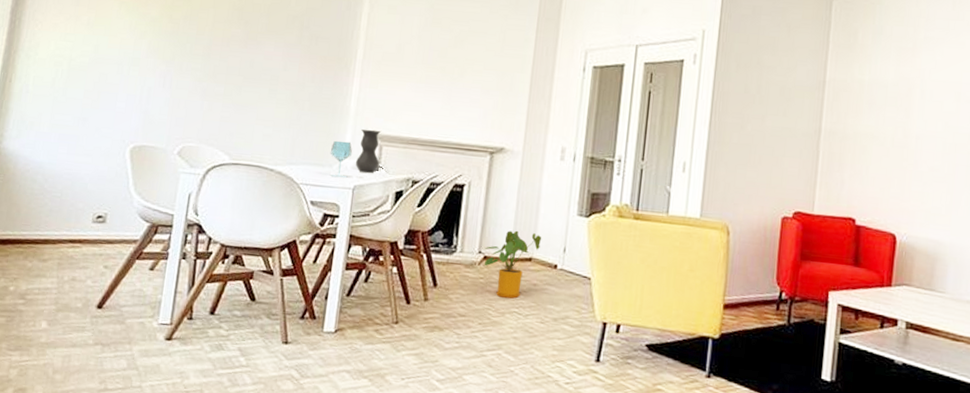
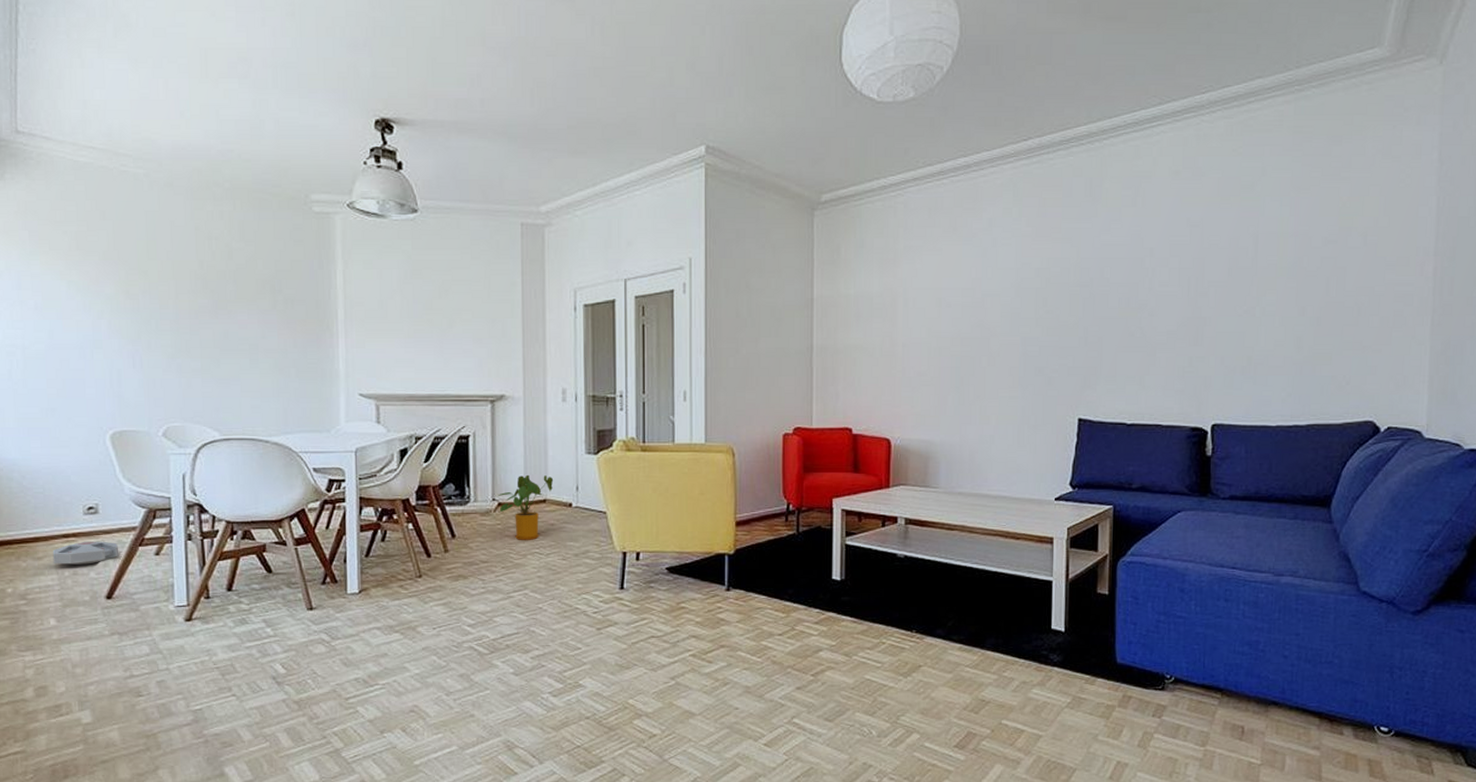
robot vacuum: none [56,248,118,272] -> present [52,541,119,565]
wine glass: present [330,140,353,178] -> none [325,405,349,442]
vase: present [355,129,381,174] -> none [353,390,379,435]

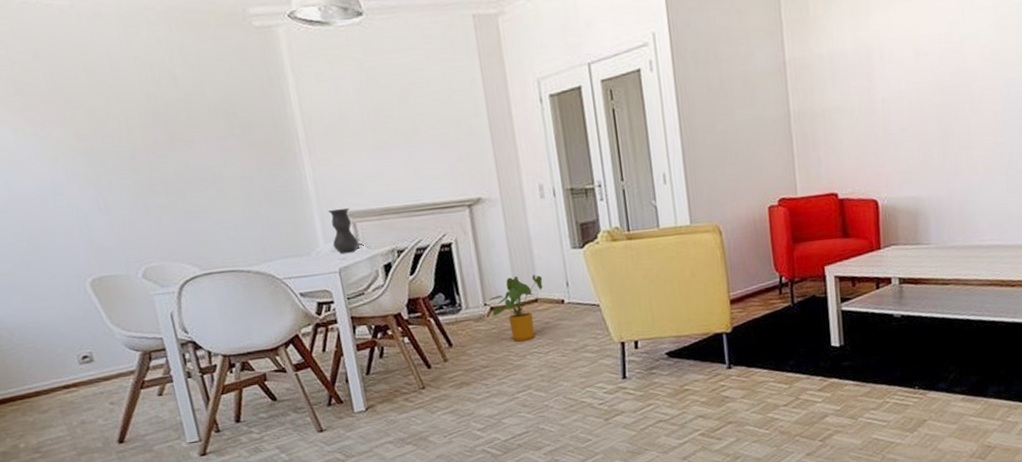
robot vacuum: present [52,541,119,565] -> none [56,388,123,416]
vase: none [353,390,379,435] -> present [328,207,359,255]

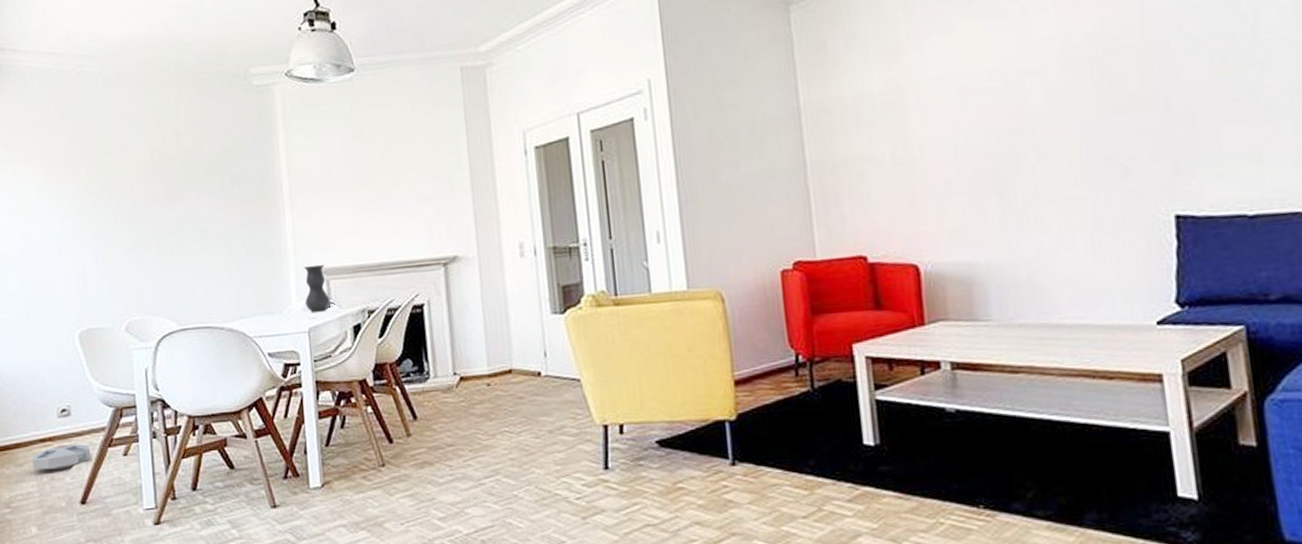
robot vacuum: none [56,388,123,416] -> present [32,443,91,470]
house plant: present [488,275,543,343] -> none [458,342,519,419]

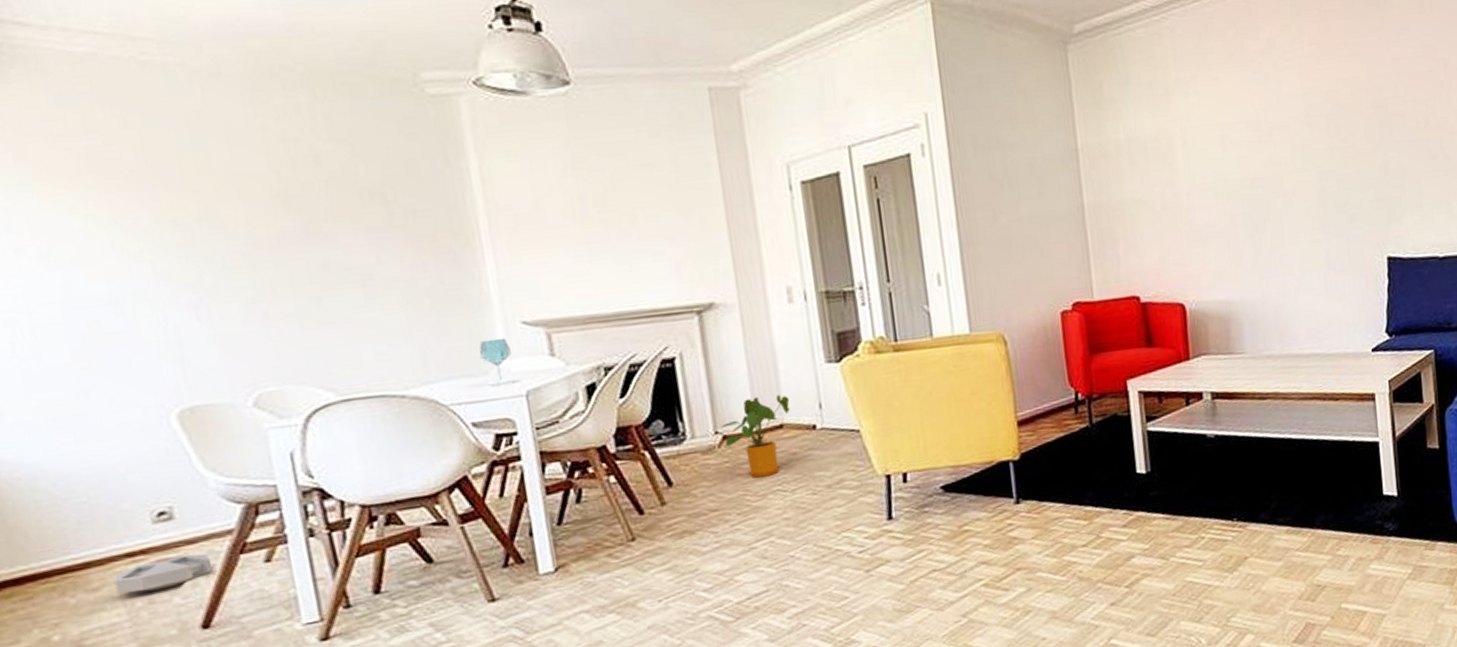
wine glass: none [276,282,300,324] -> present [479,338,514,387]
vase: present [304,264,330,313] -> none [515,315,554,374]
house plant: none [458,342,519,419] -> present [720,395,790,479]

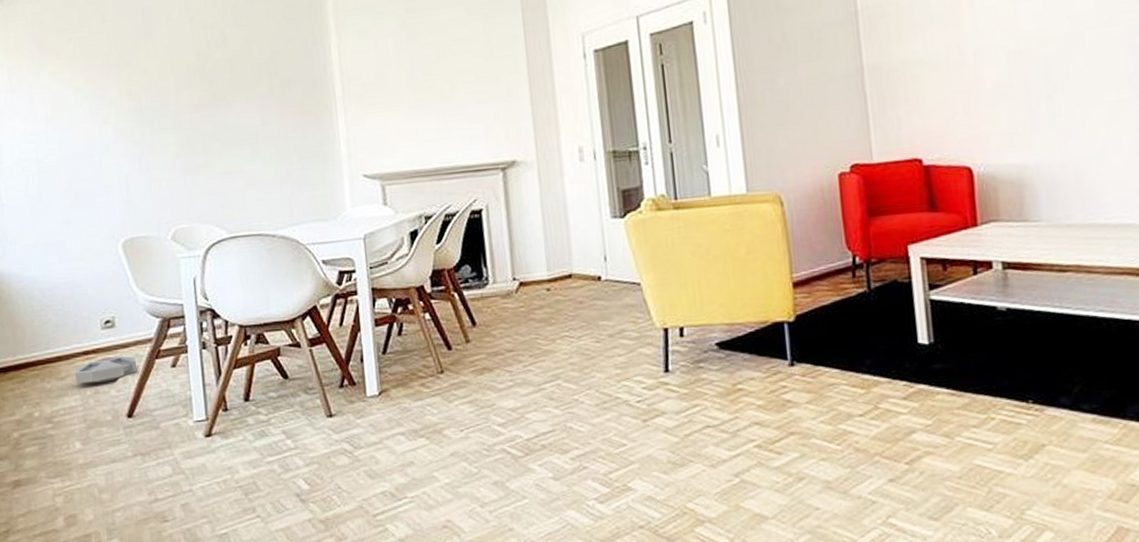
wine glass: present [479,338,514,387] -> none [330,188,355,231]
house plant: present [720,395,790,479] -> none [518,247,578,324]

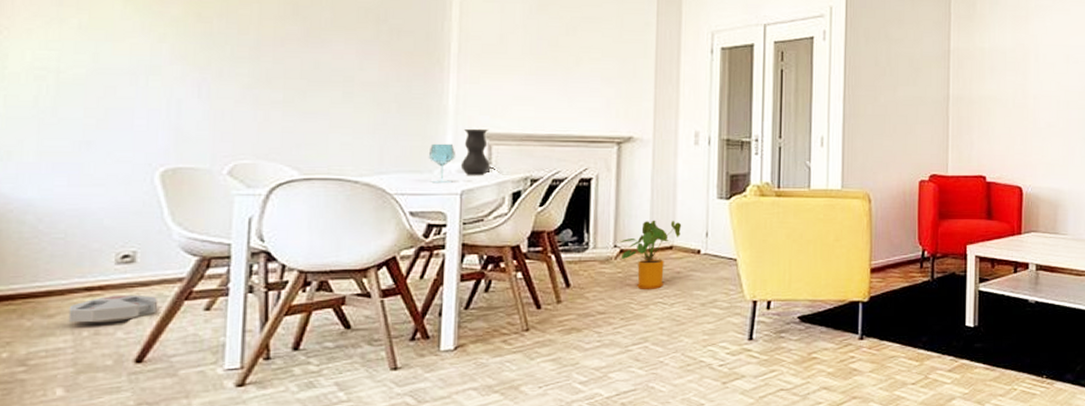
wine glass: none [330,188,355,231] -> present [428,143,456,184]
vase: none [358,169,386,220] -> present [460,128,490,176]
house plant: none [518,247,578,324] -> present [620,220,682,291]

